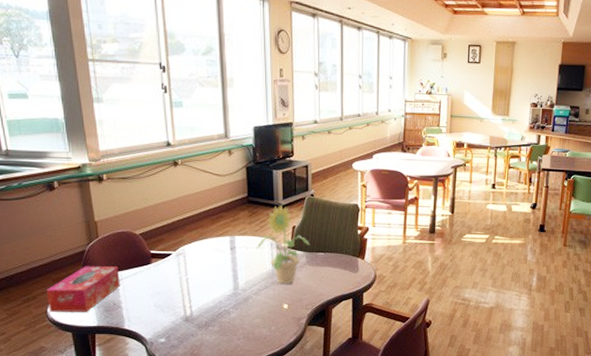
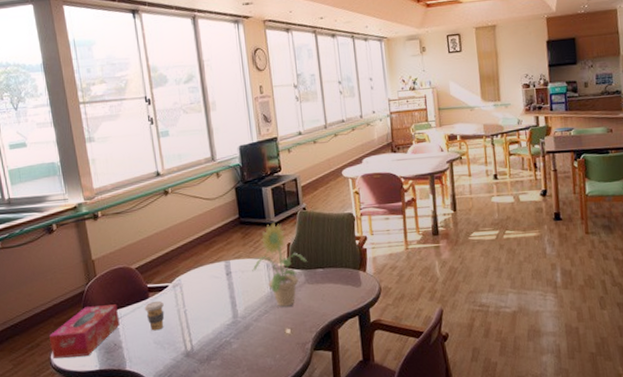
coffee cup: none [146,267,166,295] -> present [144,300,165,331]

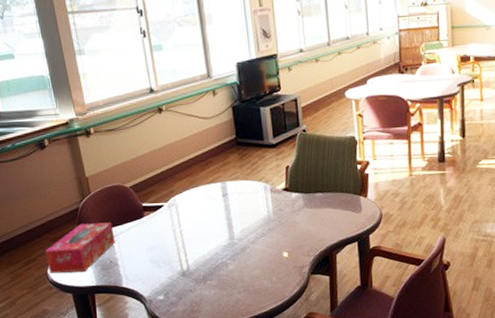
coffee cup: present [144,300,165,331] -> none [139,220,160,250]
sunflower: present [252,222,307,307] -> none [249,143,306,230]

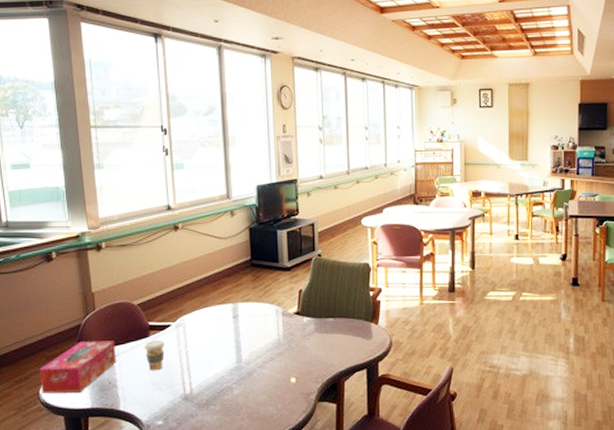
coffee cup: none [139,220,160,250] -> present [144,340,165,371]

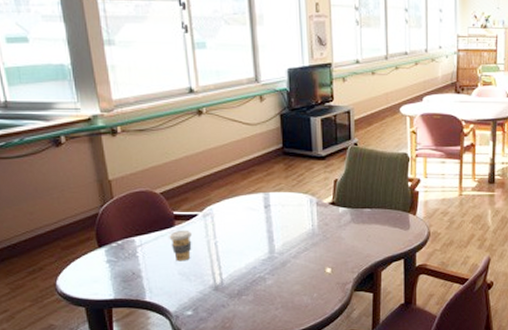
tissue box: present [39,341,116,393] -> none [54,230,140,284]

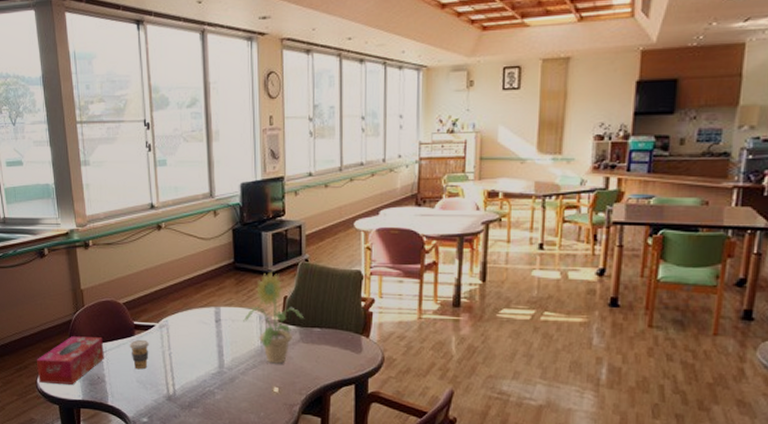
tissue box: none [54,230,140,284] -> present [36,336,104,385]
sunflower: none [293,155,354,245] -> present [243,271,304,364]

